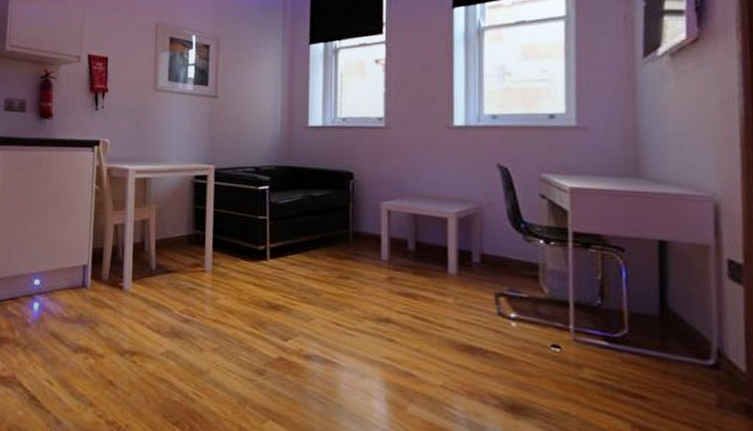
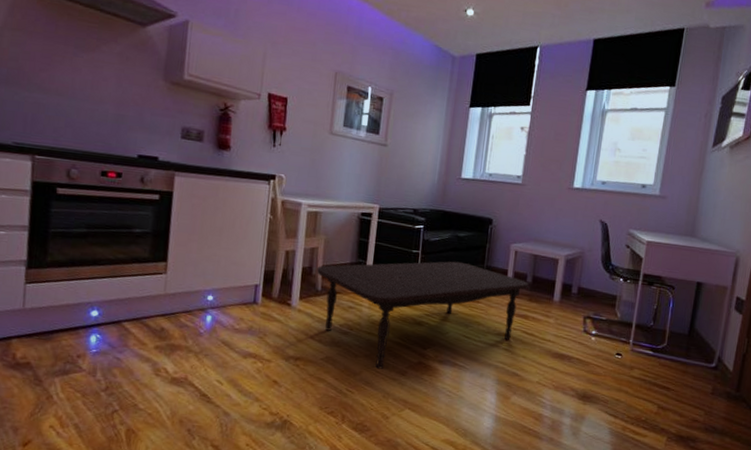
coffee table: none [149,227,411,367] -> present [316,261,529,369]

